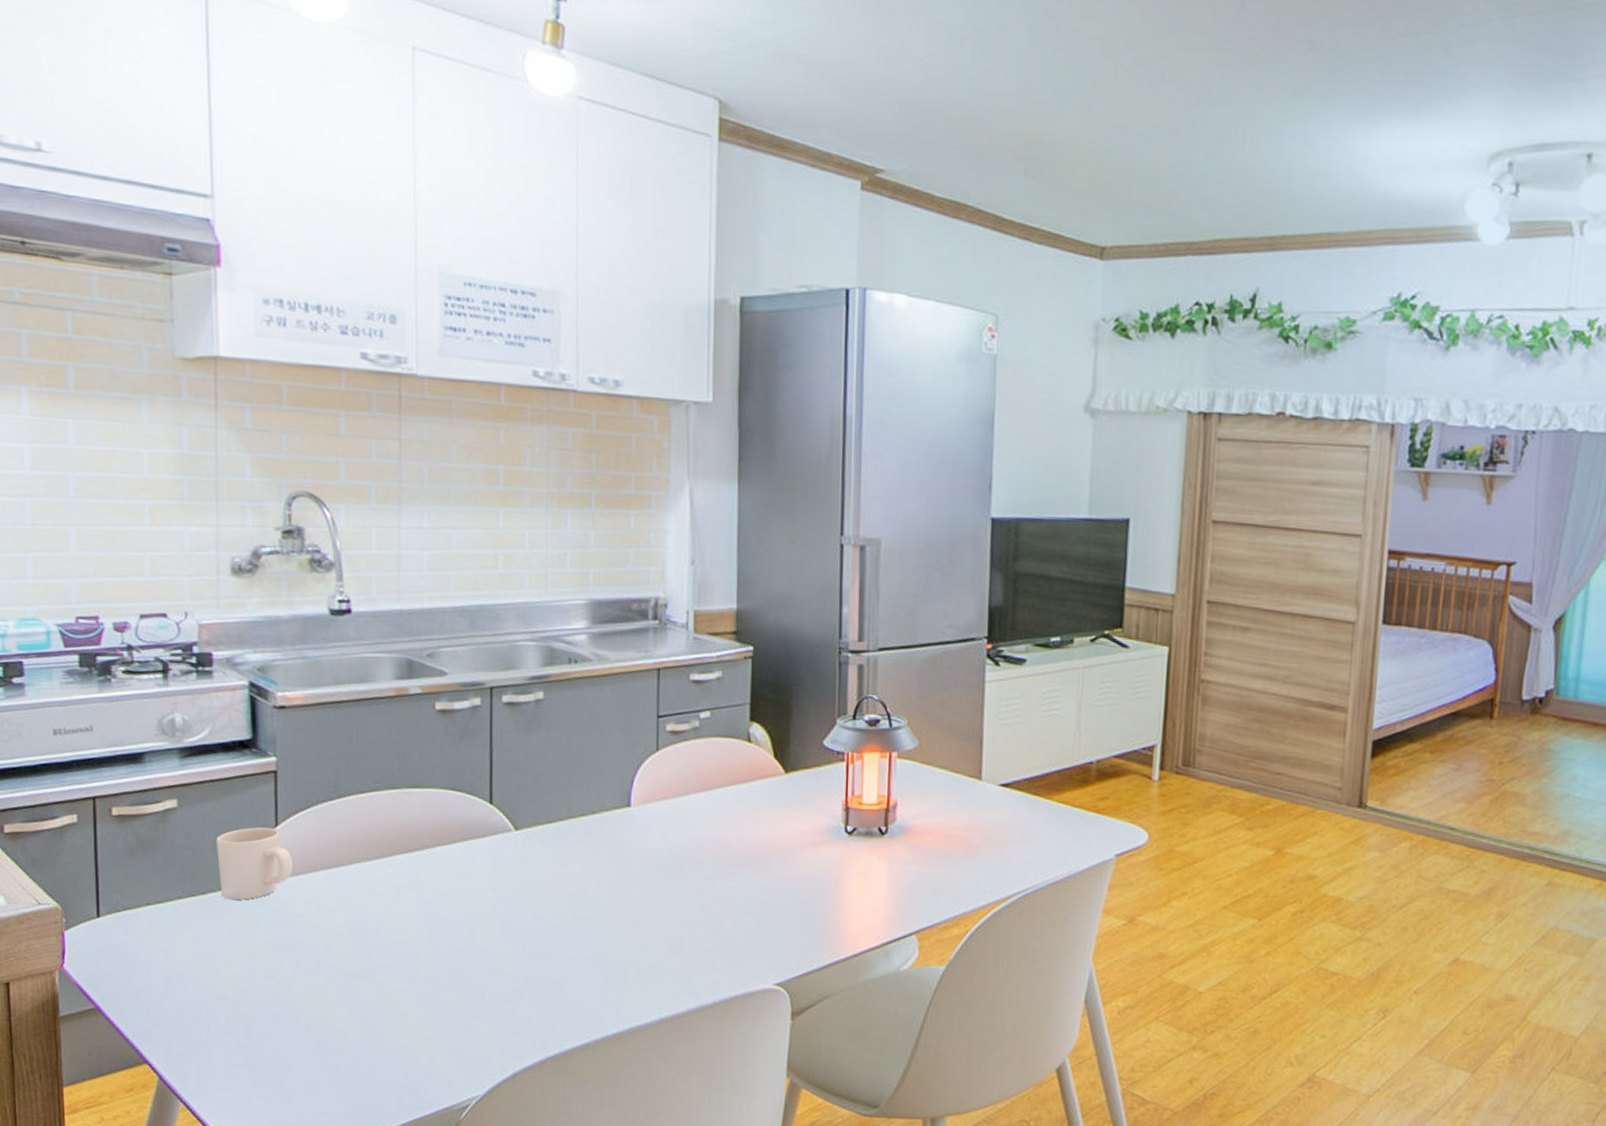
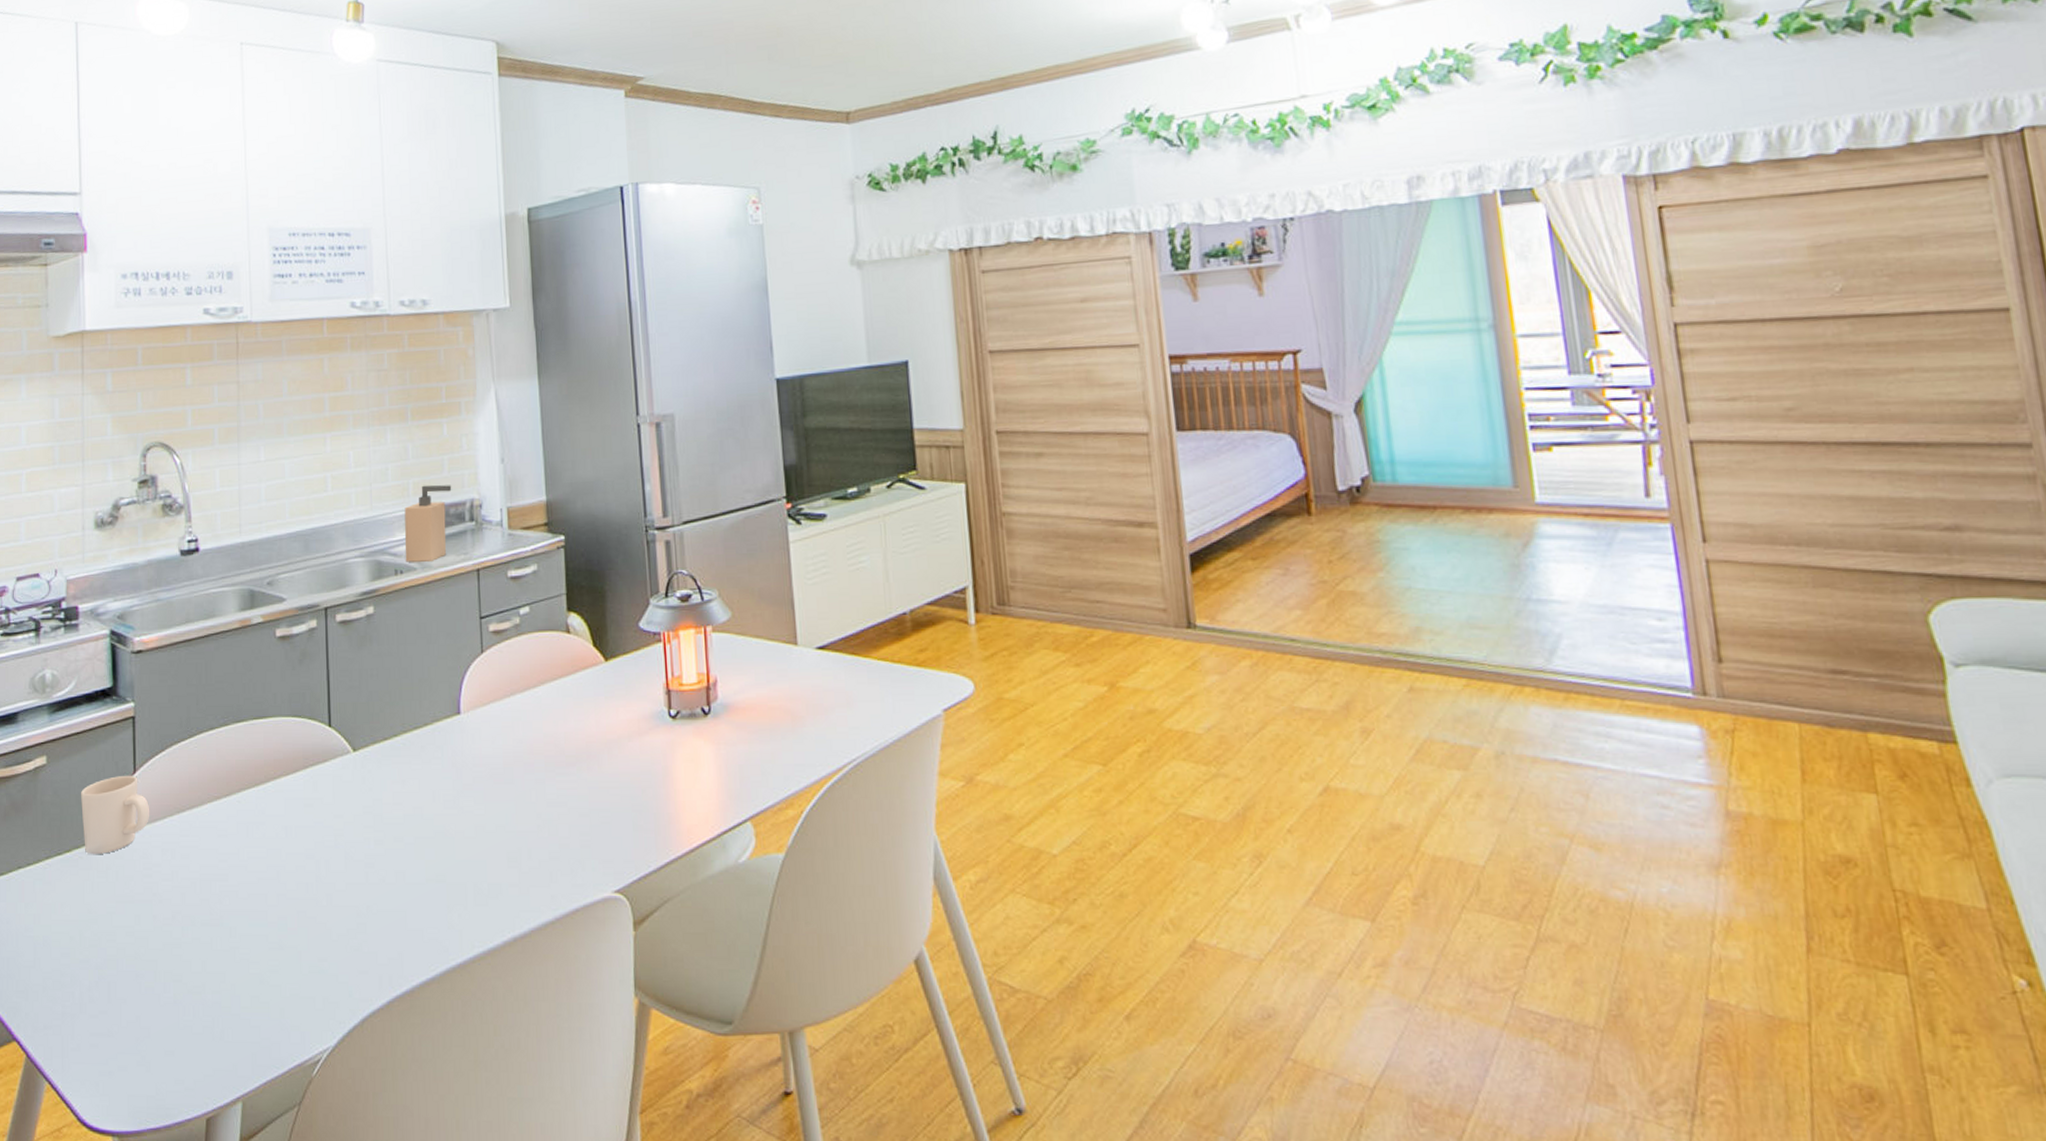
soap dispenser: none [580,576,636,656] -> present [404,484,452,563]

